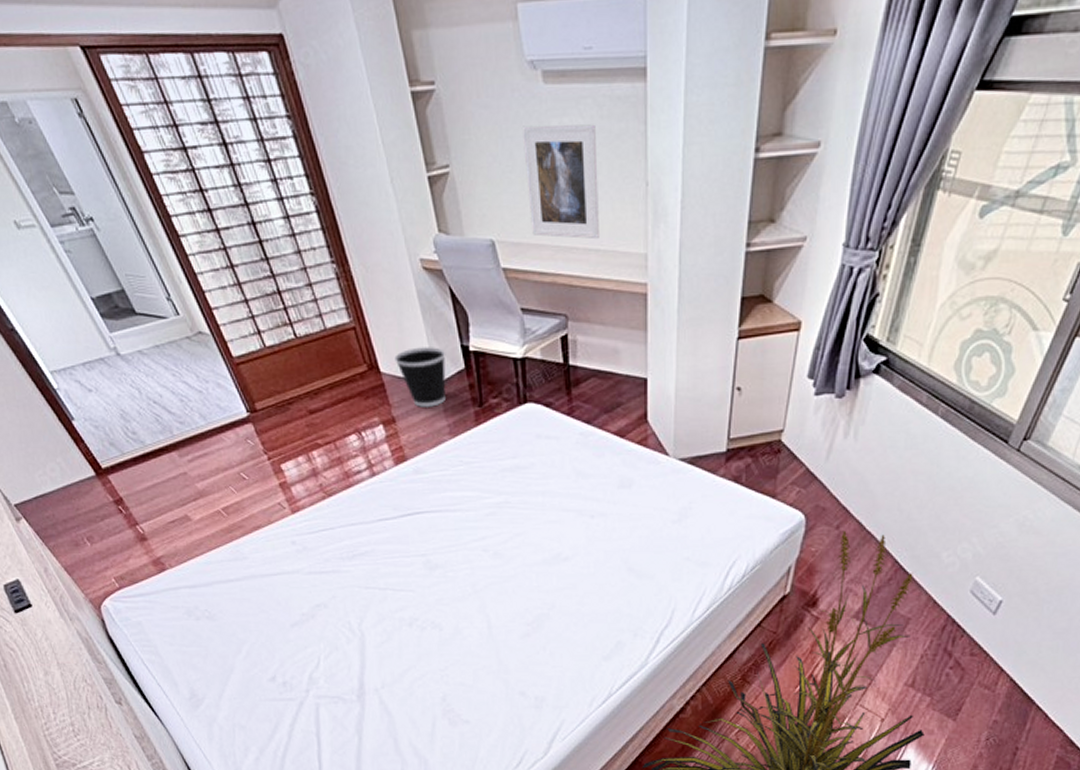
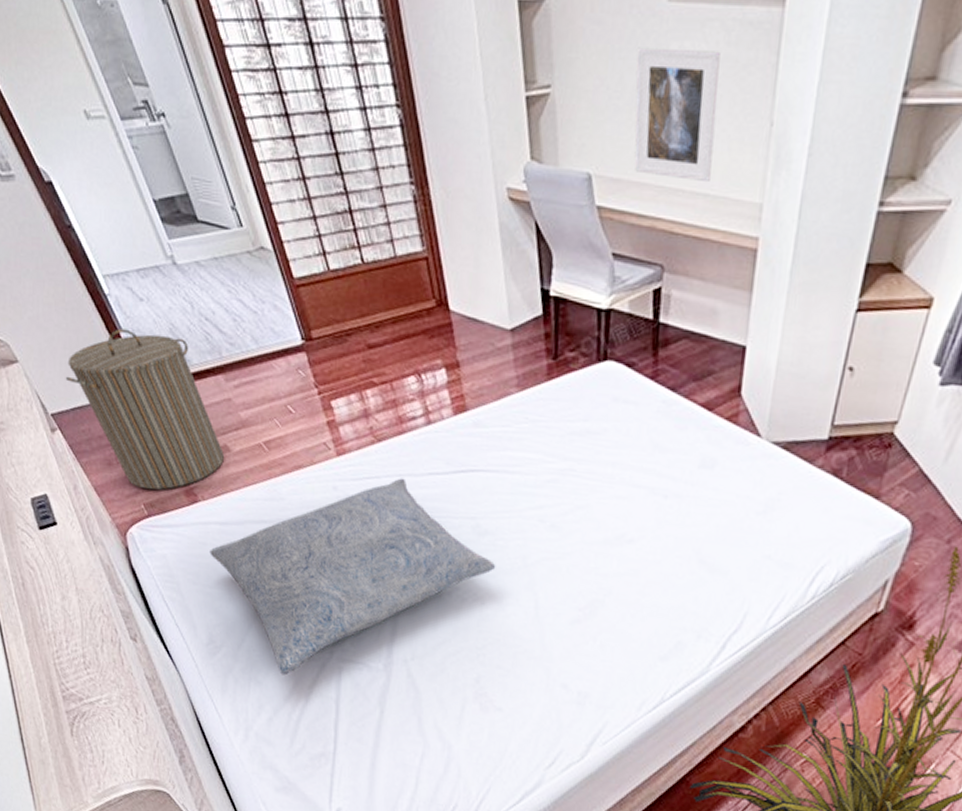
laundry hamper: none [24,419,186,564] -> present [65,328,224,490]
pillow: none [182,527,449,717] -> present [210,478,496,675]
wastebasket: present [394,347,446,407] -> none [466,286,524,354]

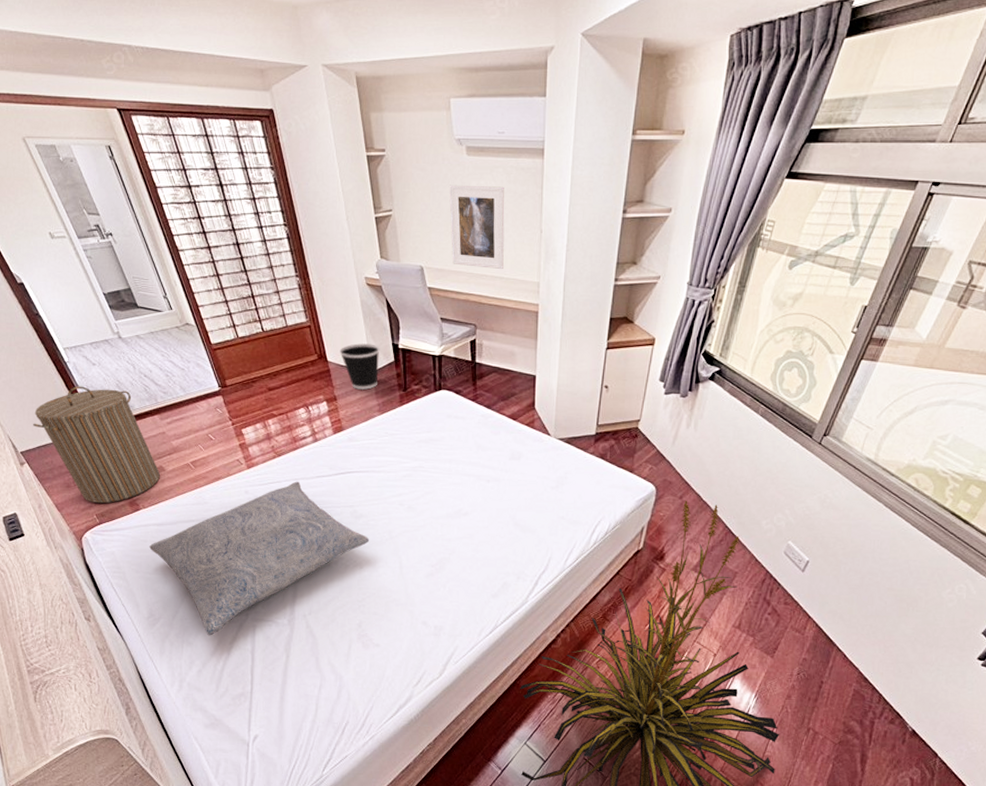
wastebasket: none [466,286,524,354] -> present [339,343,380,390]

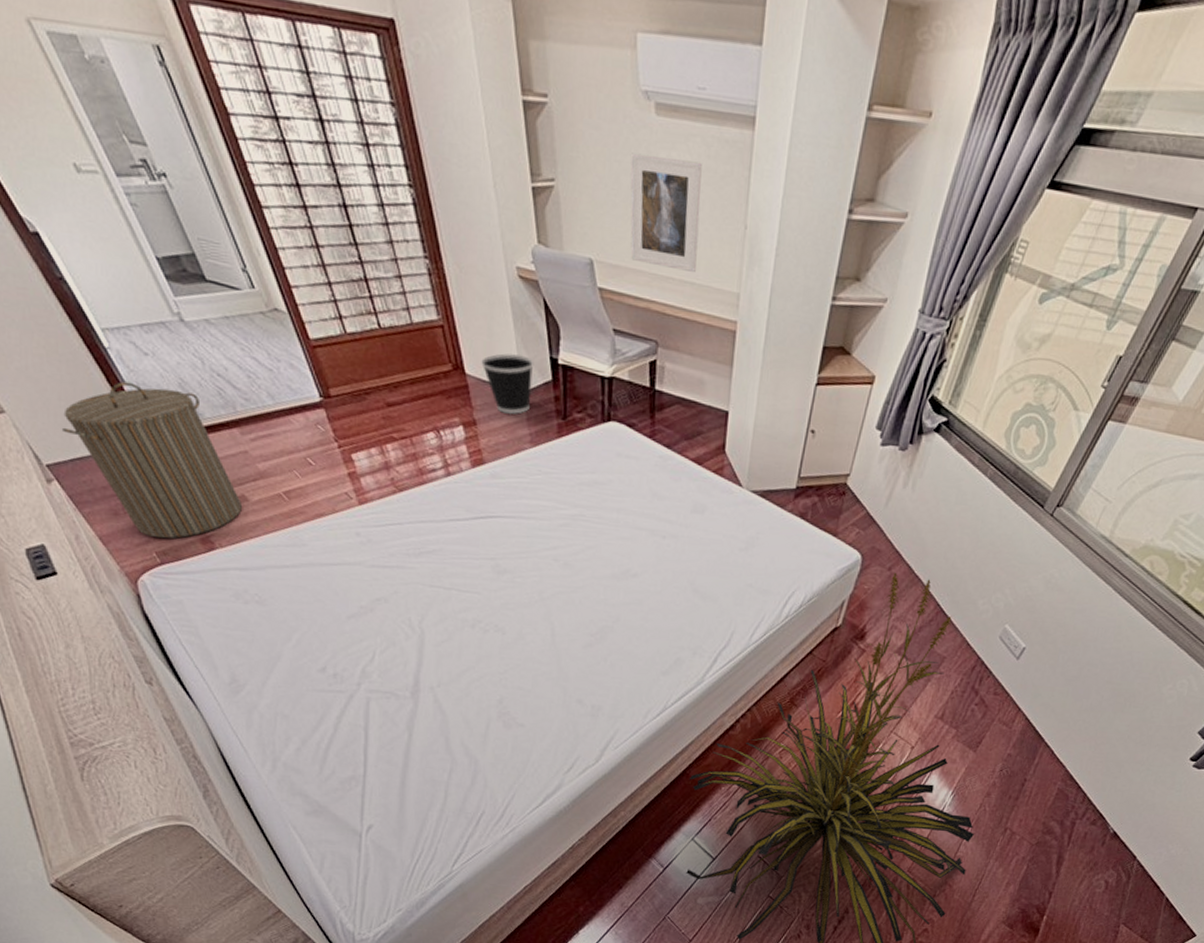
pillow: present [149,481,370,636] -> none [229,524,515,708]

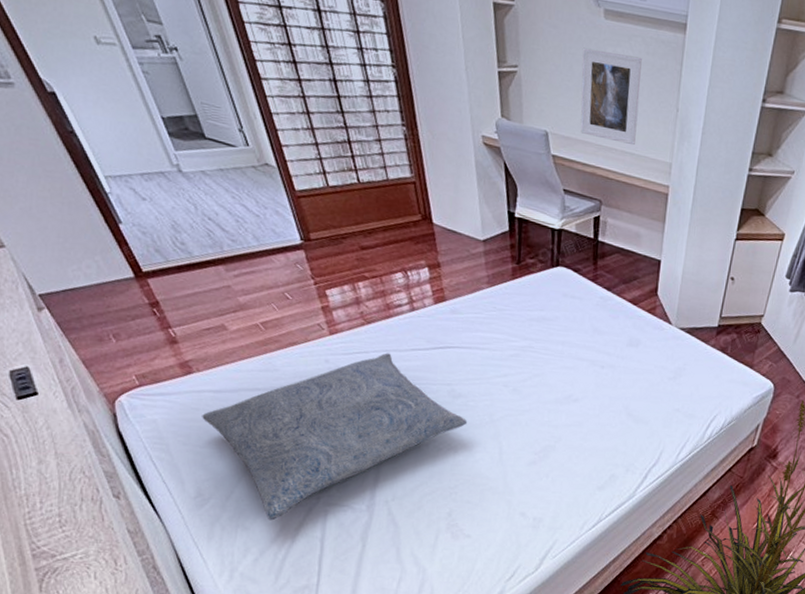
laundry hamper: present [61,381,242,539] -> none [57,222,221,363]
pillow: none [229,524,515,708] -> present [202,353,468,521]
wastebasket: present [481,353,534,414] -> none [447,207,494,259]

